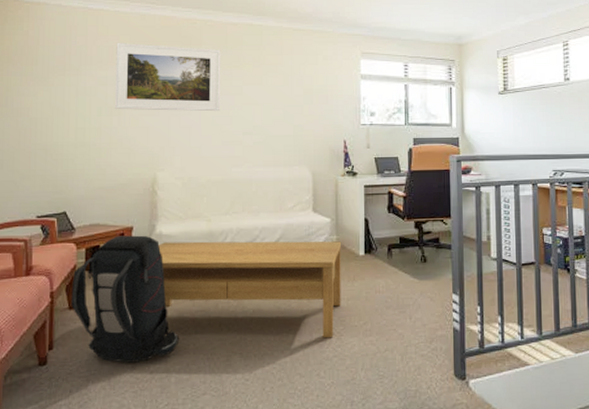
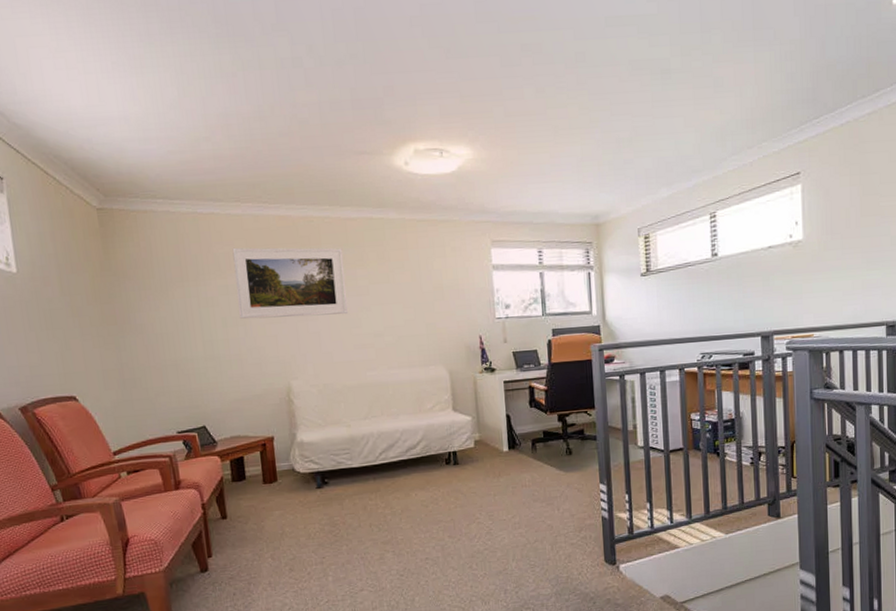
backpack: present [71,235,180,363] -> none [221,444,333,566]
coffee table: present [158,241,342,339] -> none [301,439,488,533]

